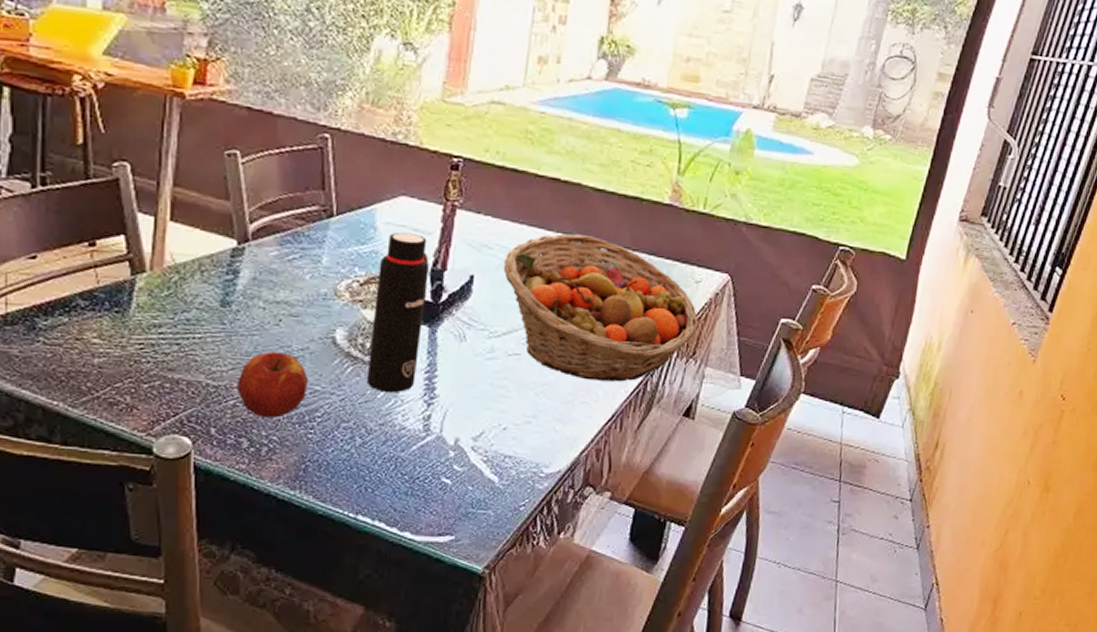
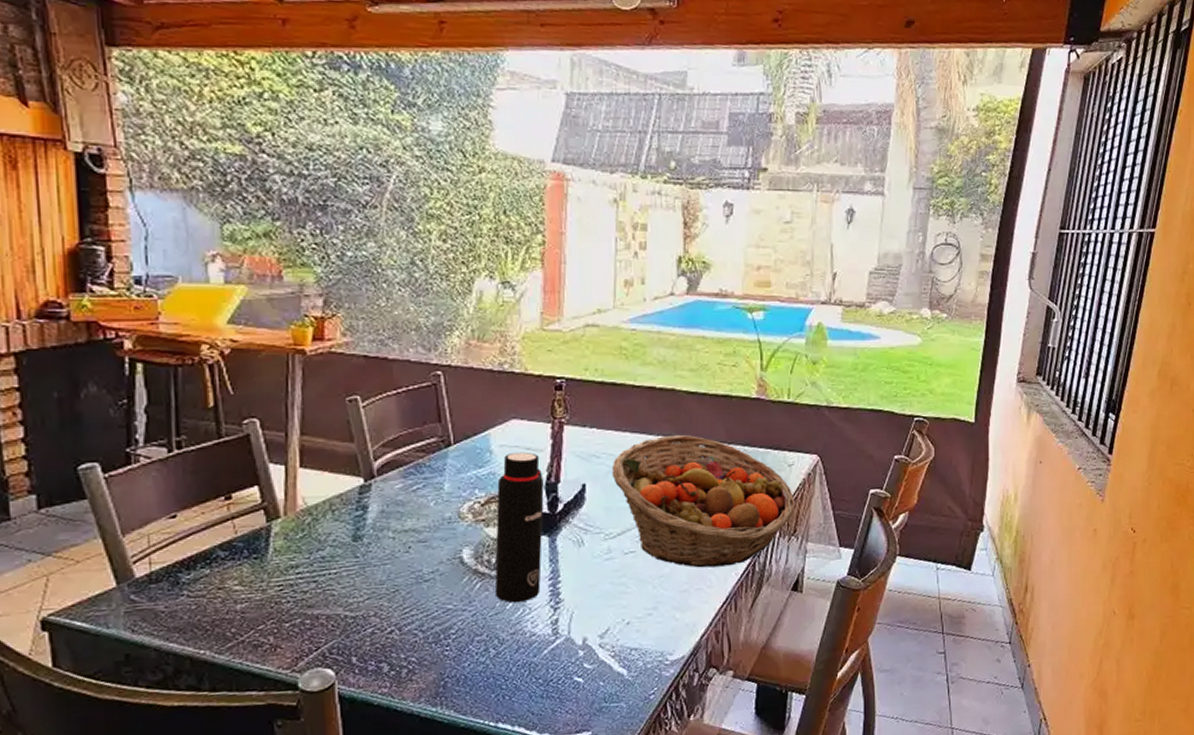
apple: present [237,352,309,418] -> none [374,577,441,641]

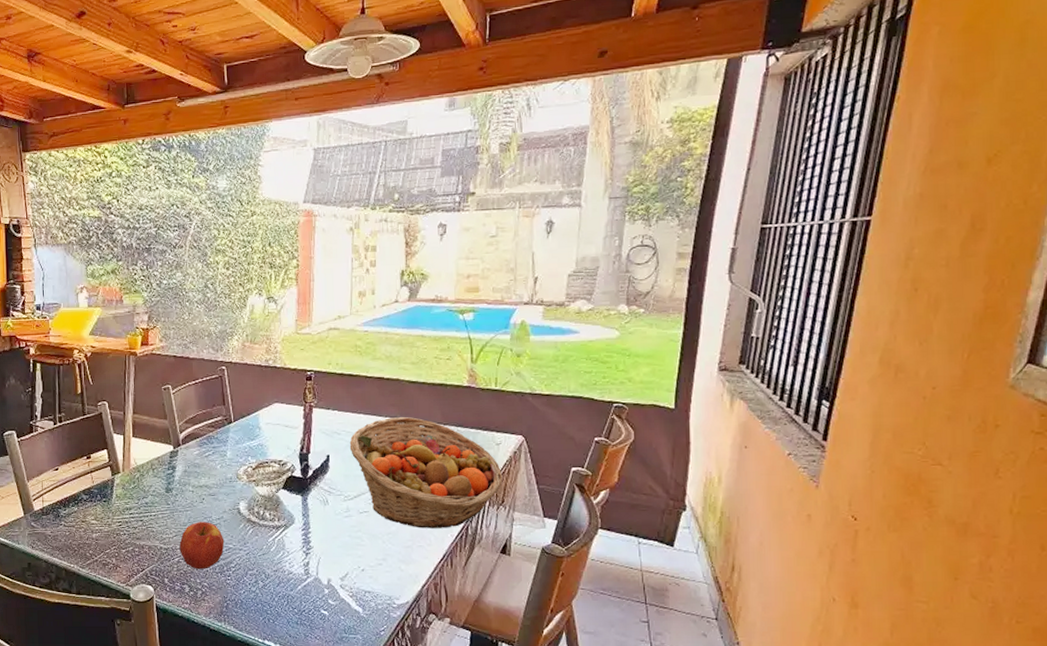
apple: none [374,577,441,641] -> present [179,522,225,569]
water bottle: present [494,451,544,603] -> none [262,428,298,547]

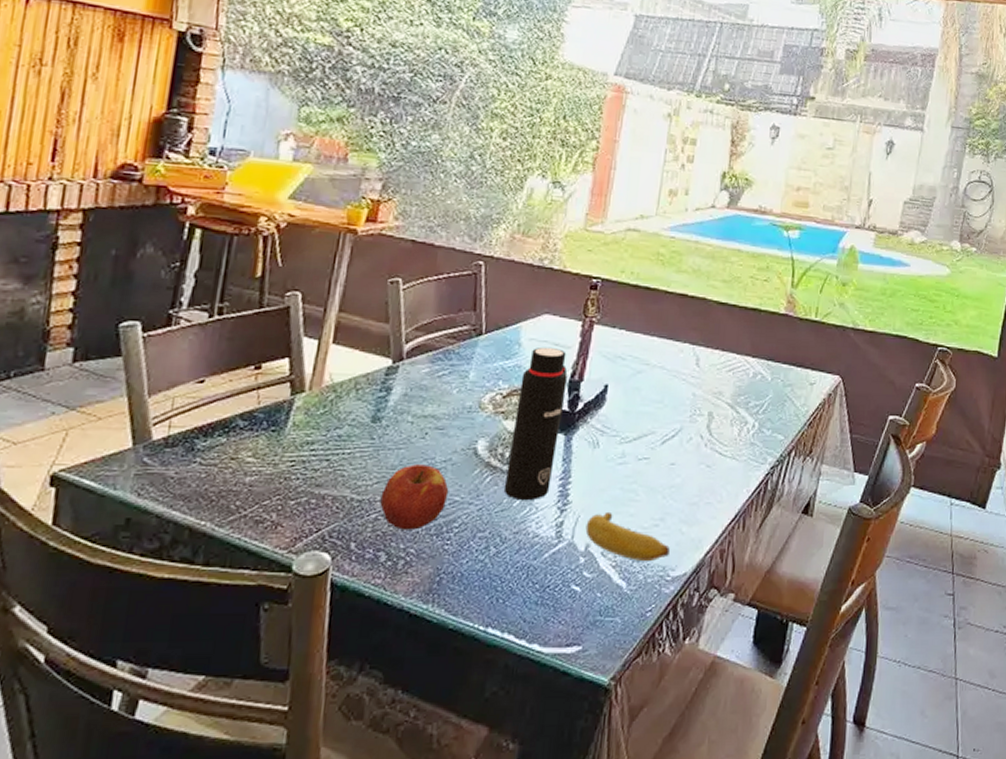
water bottle: none [262,428,298,547] -> present [503,346,568,501]
banana: none [326,554,393,593] -> present [585,511,670,562]
fruit basket: present [349,417,503,528] -> none [635,344,814,482]

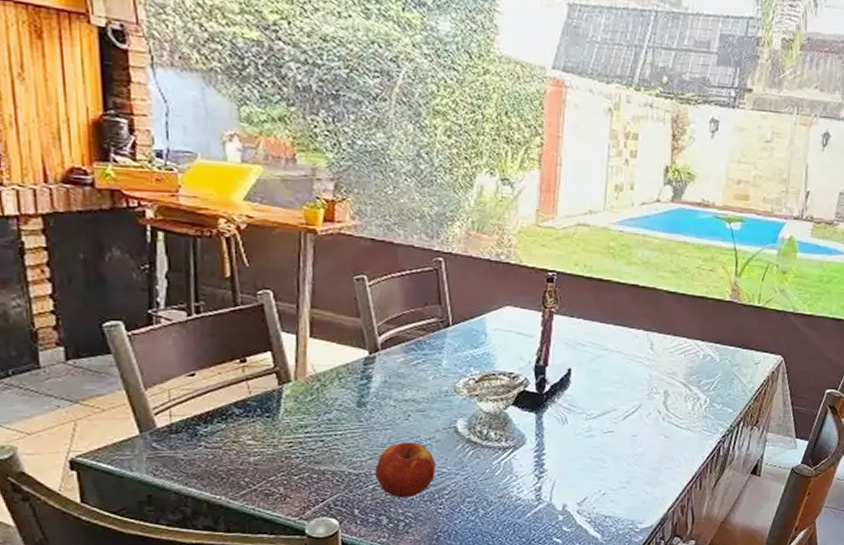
water bottle: present [503,346,568,501] -> none [485,336,533,471]
banana: present [585,511,670,562] -> none [561,477,637,518]

